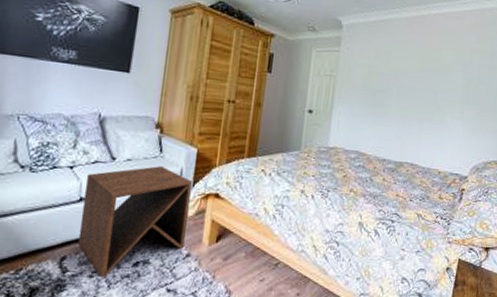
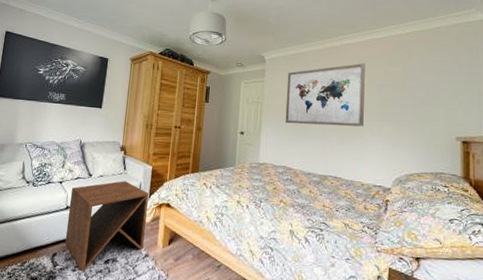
wall art: none [361,37,453,110] -> present [285,63,365,127]

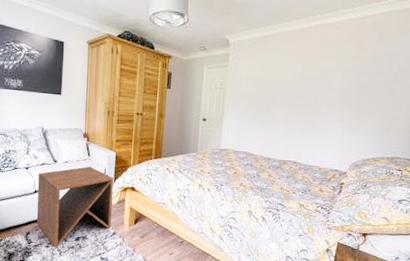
wall art: present [285,63,365,127] -> none [247,46,334,113]

